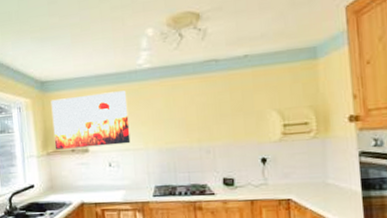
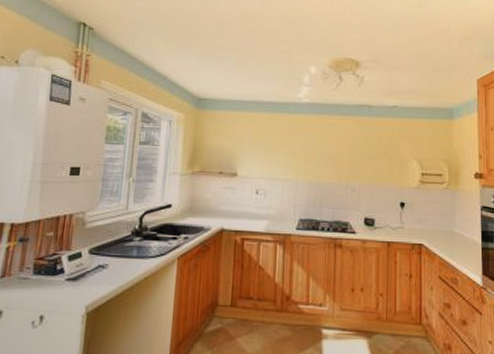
wall art: present [51,91,131,150] -> none [202,118,284,173]

